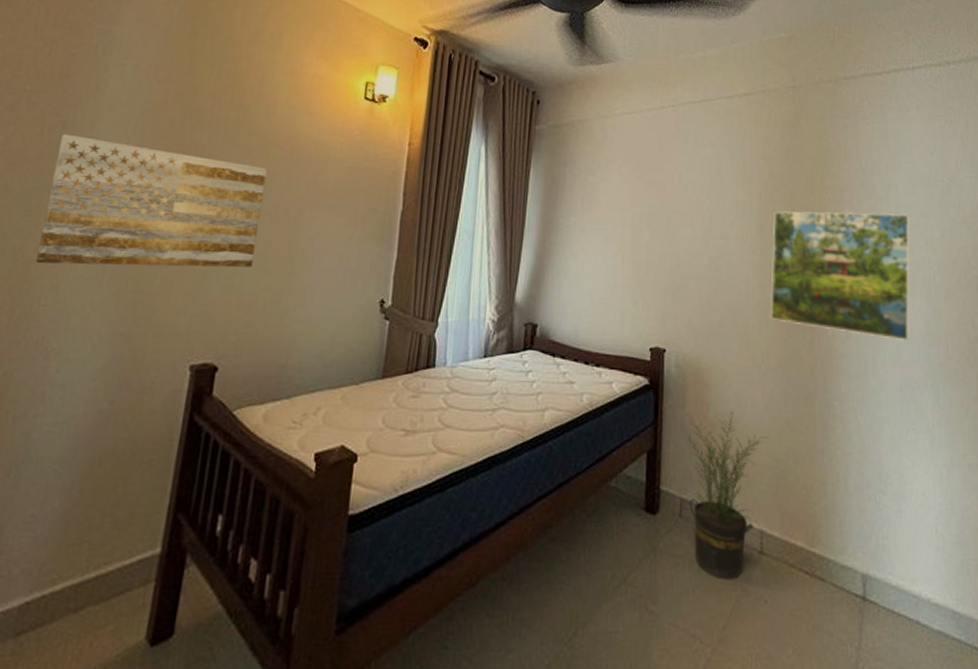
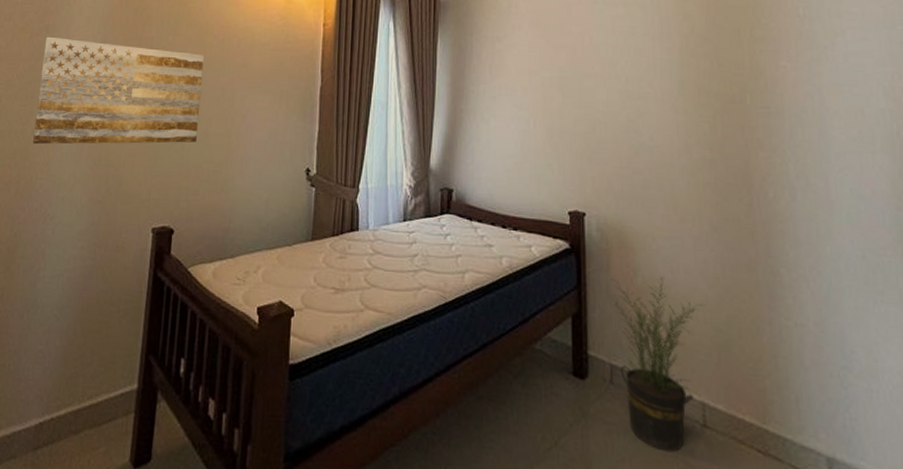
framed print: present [770,210,910,341] -> none [697,63,870,203]

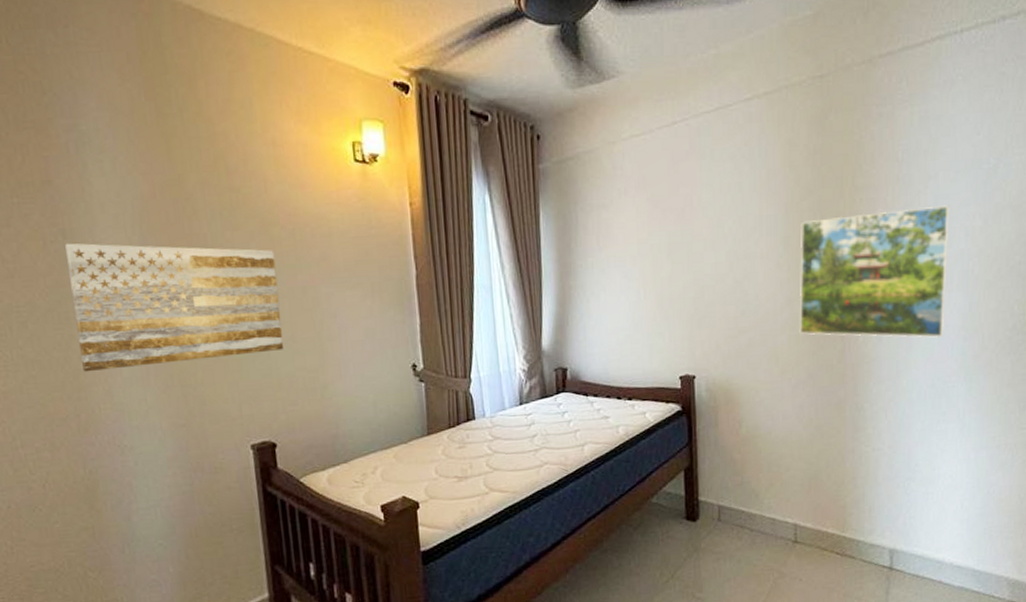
potted plant: present [609,276,706,453] -> none [717,424,800,567]
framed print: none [697,63,870,203] -> present [799,205,950,338]

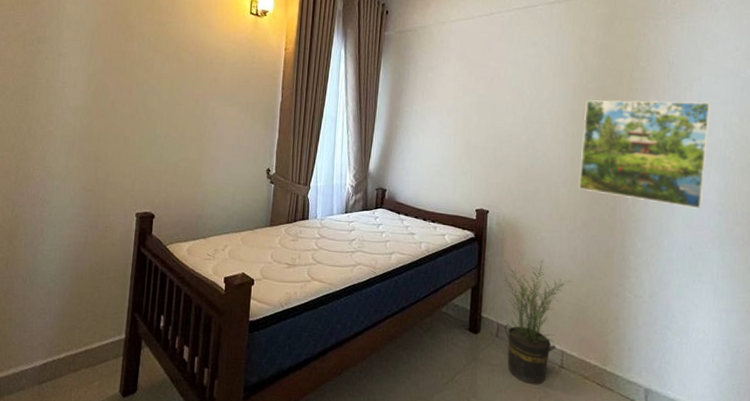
wall art: present [65,243,283,372] -> none [29,46,181,144]
potted plant: none [717,424,800,567] -> present [501,260,572,385]

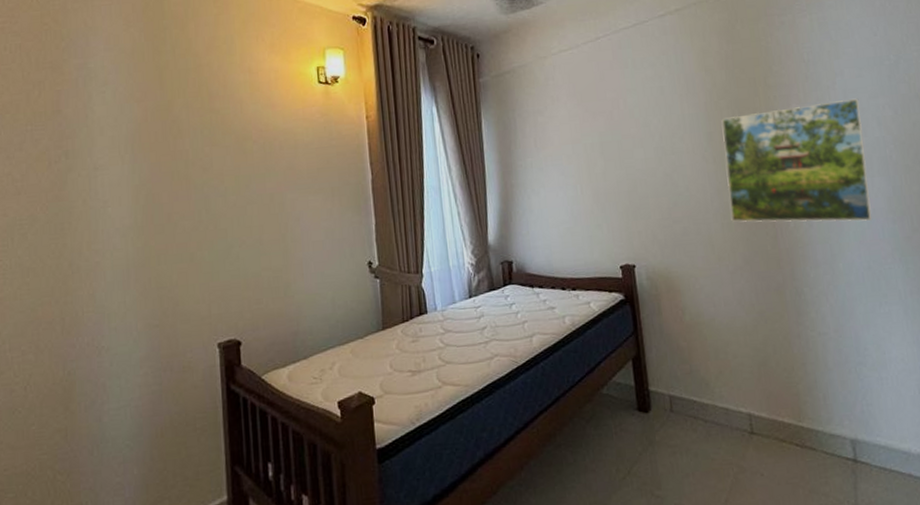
potted plant: present [501,260,572,385] -> none [662,311,745,461]

